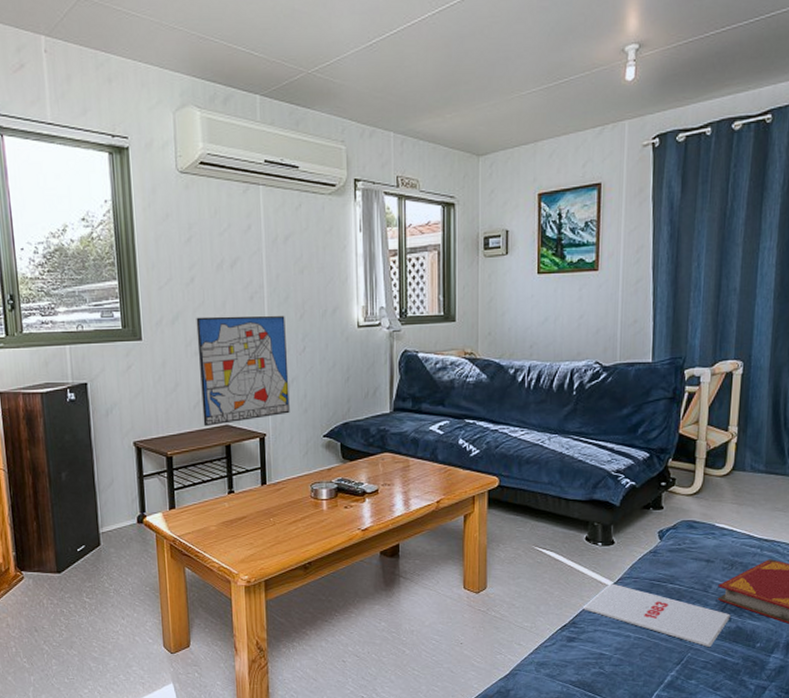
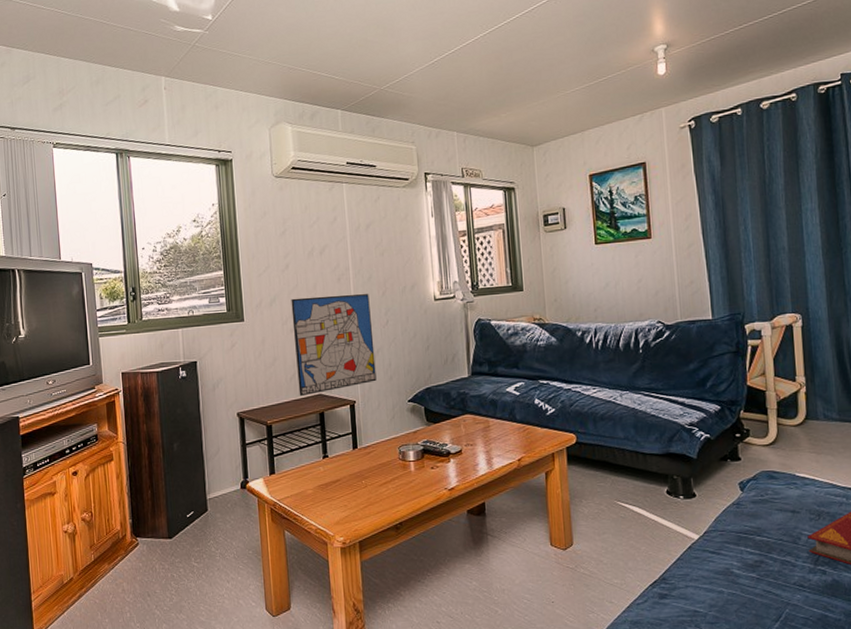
magazine: present [583,583,731,647] -> none [672,537,825,602]

